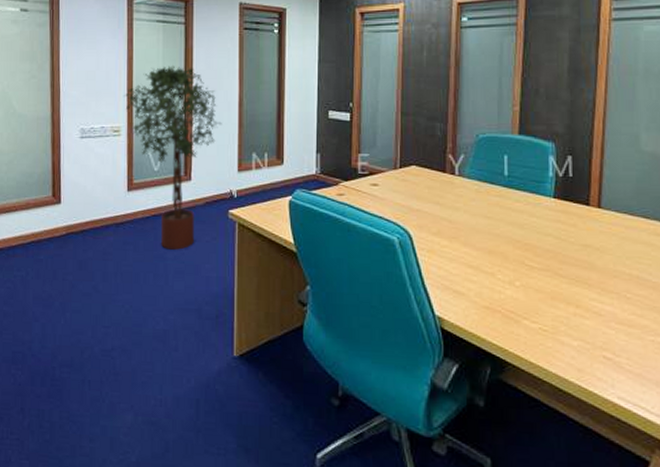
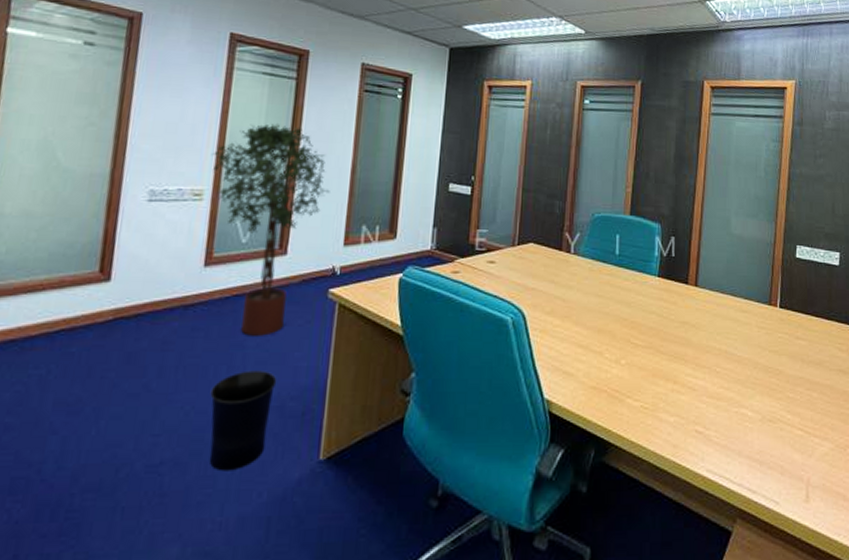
waste bin: none [143,278,193,360] -> present [209,370,277,471]

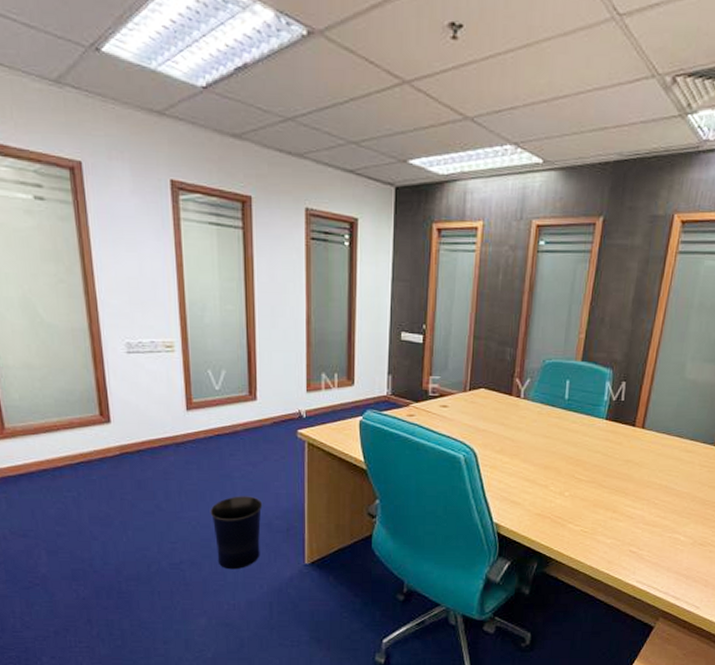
potted tree: present [212,124,330,336] -> none [175,276,289,469]

